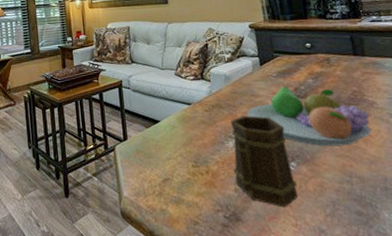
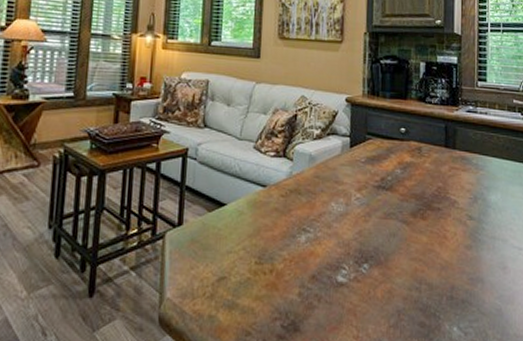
mug: present [231,115,299,208] -> none [300,205,366,317]
fruit bowl: present [246,86,372,147] -> none [326,175,449,248]

